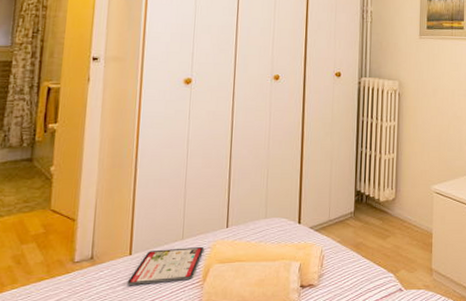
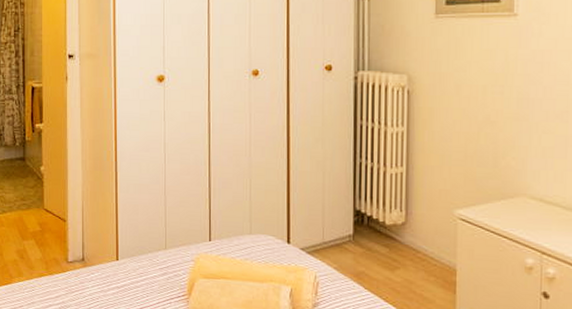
tablet: present [127,246,205,285] -> none [116,257,188,292]

